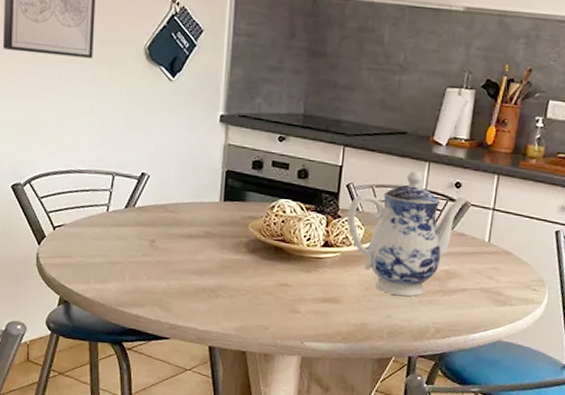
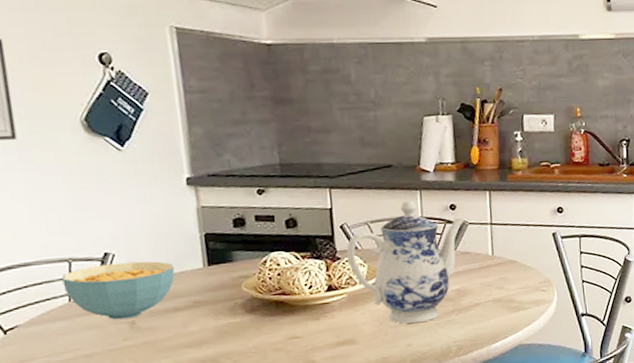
cereal bowl: none [105,183,196,237] -> present [61,261,175,320]

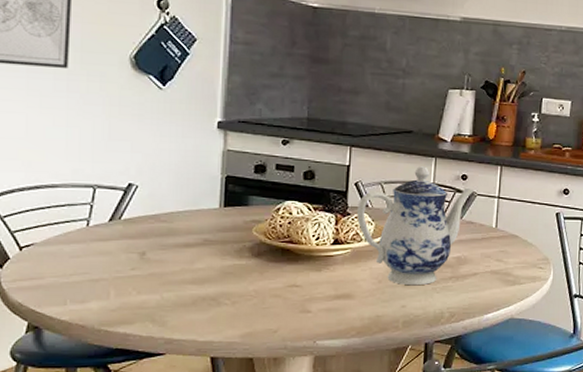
cereal bowl: present [61,261,175,320] -> none [84,194,192,249]

